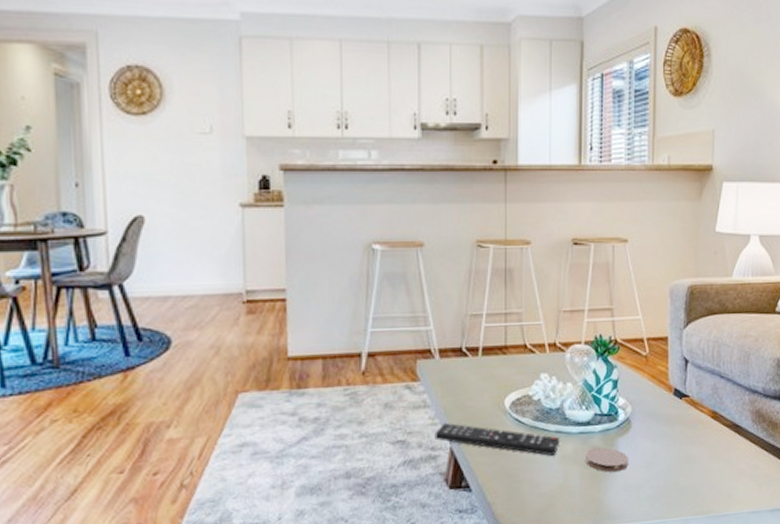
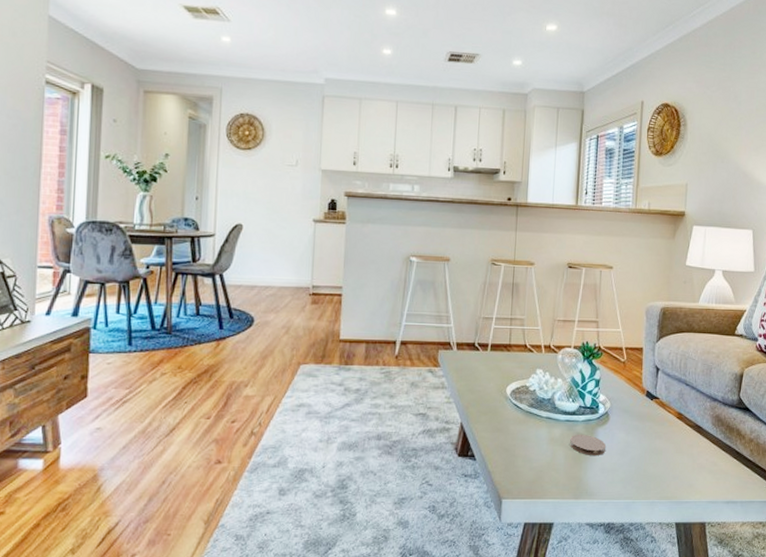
remote control: present [434,423,560,456] -> none [449,403,550,437]

